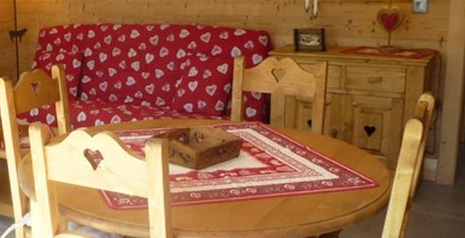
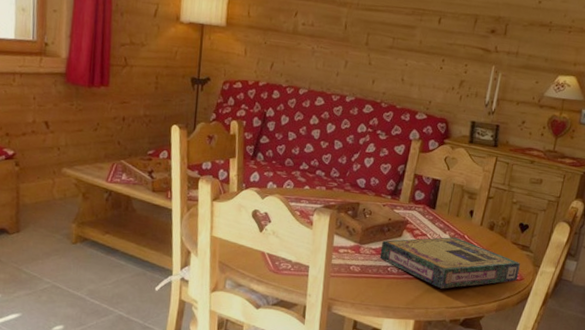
video game box: none [218,149,374,206] -> present [379,236,521,289]

